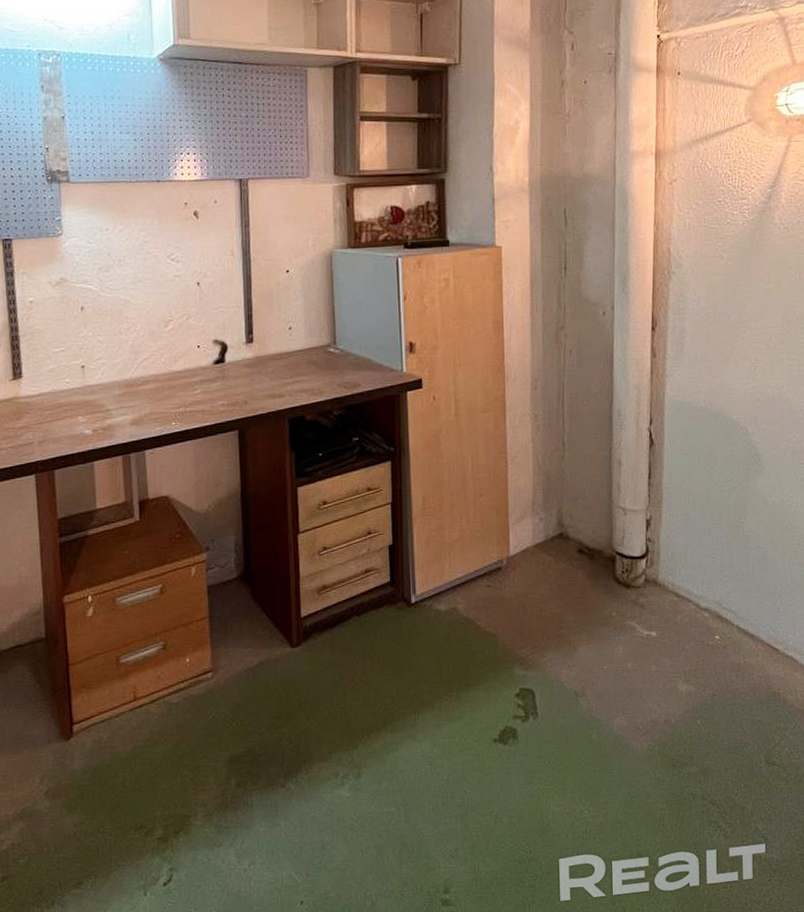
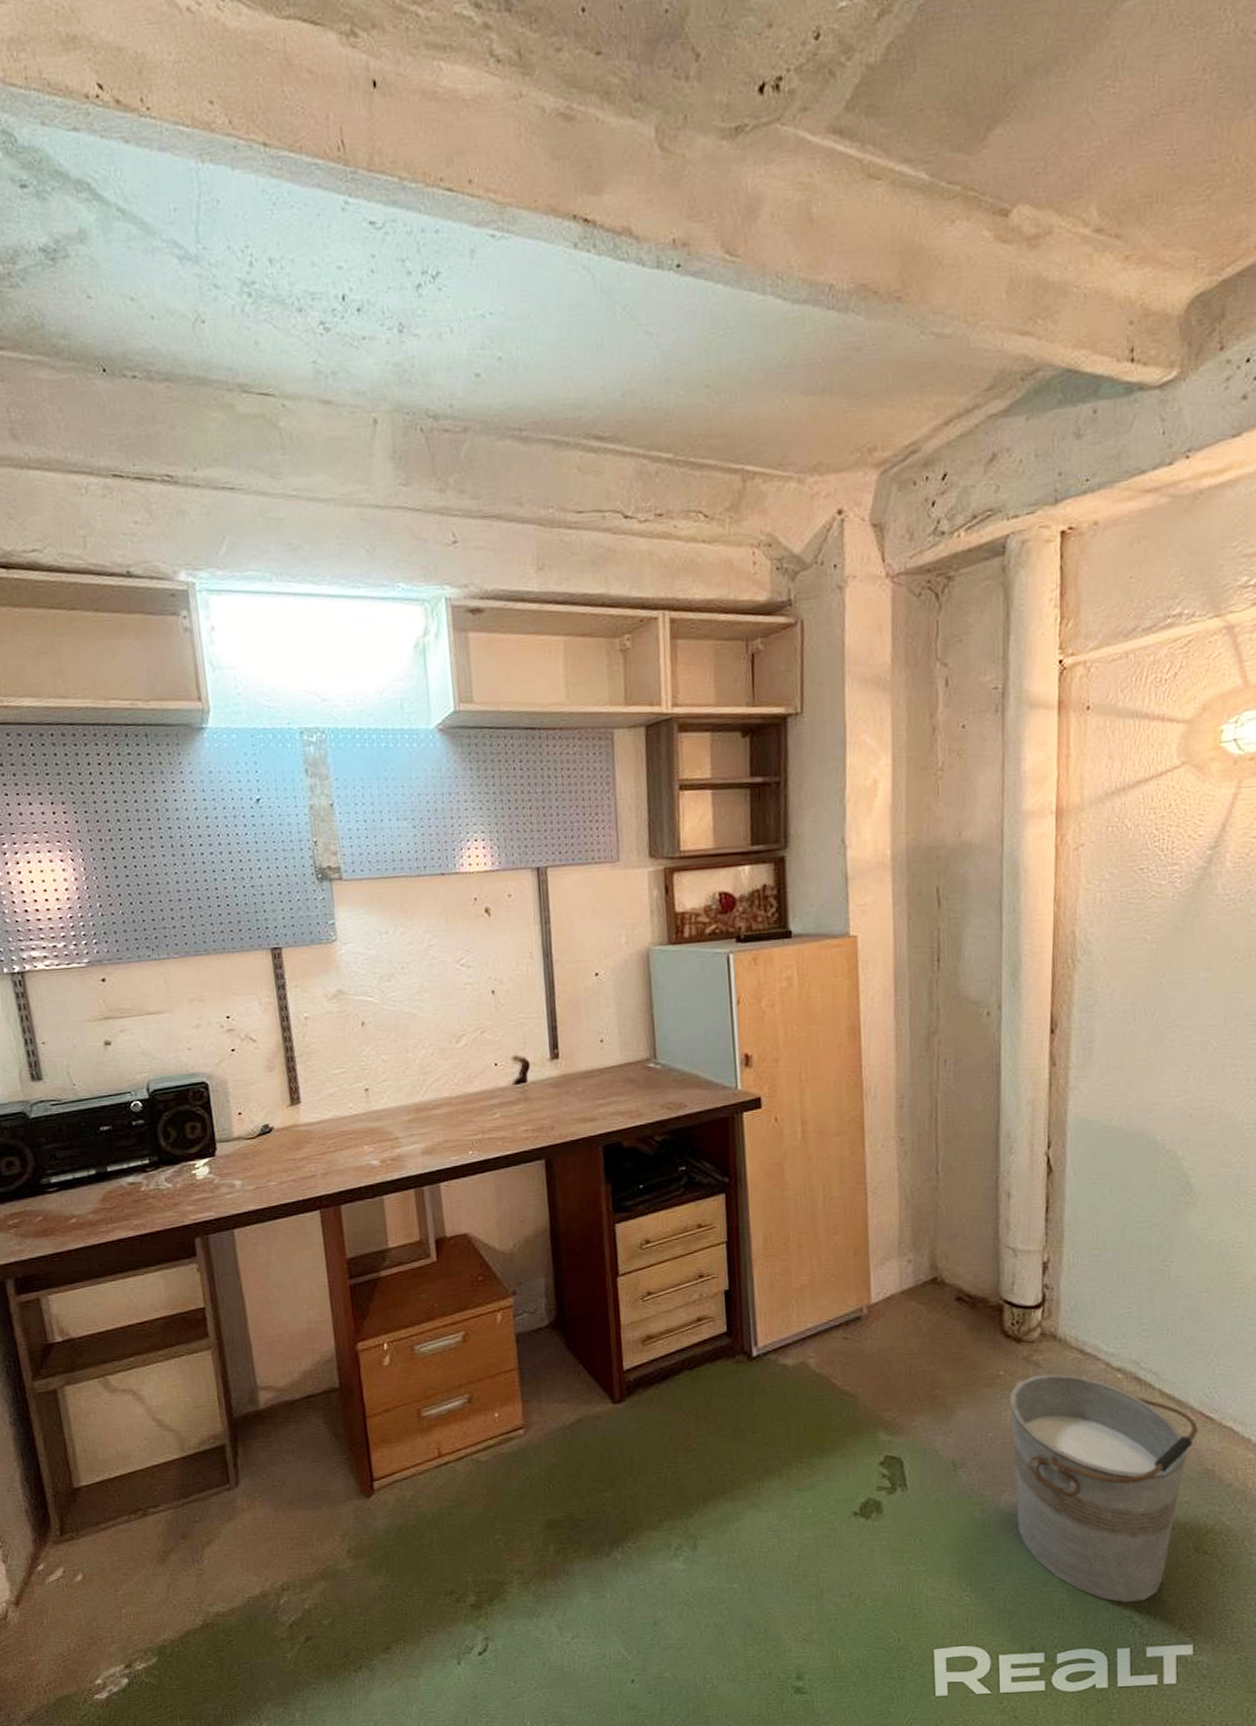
bucket: none [621,614,767,810] -> present [1010,1373,1198,1602]

